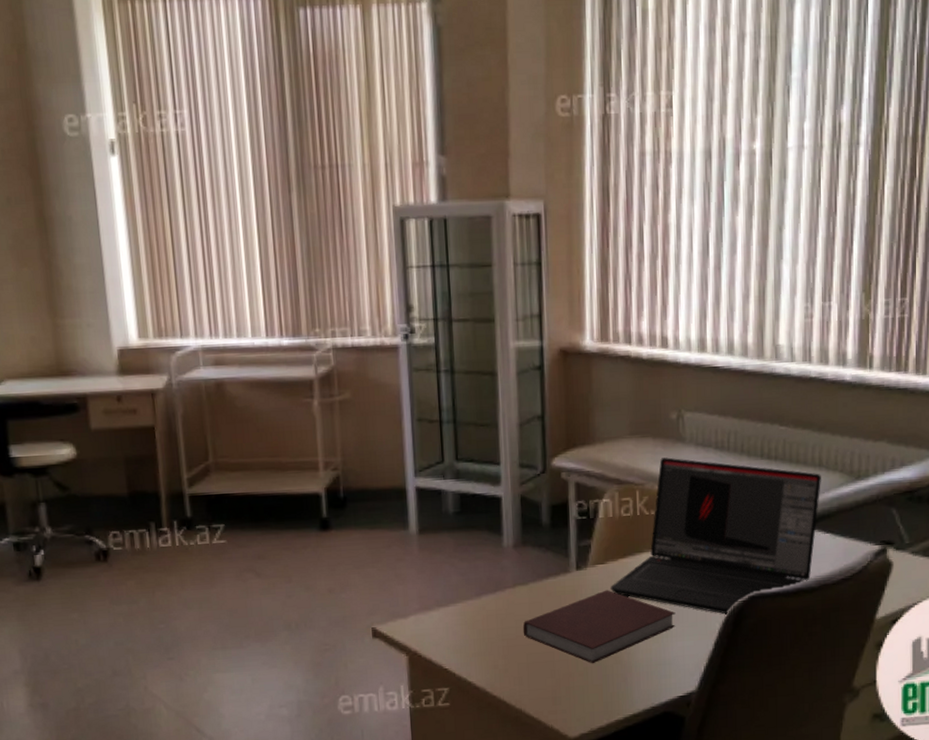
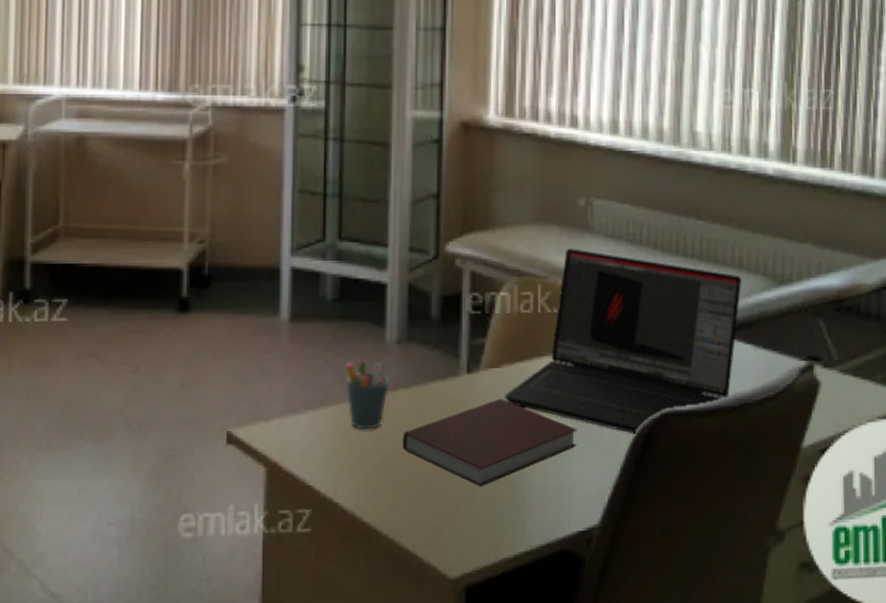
pen holder: none [469,562,510,622] -> present [345,359,390,430]

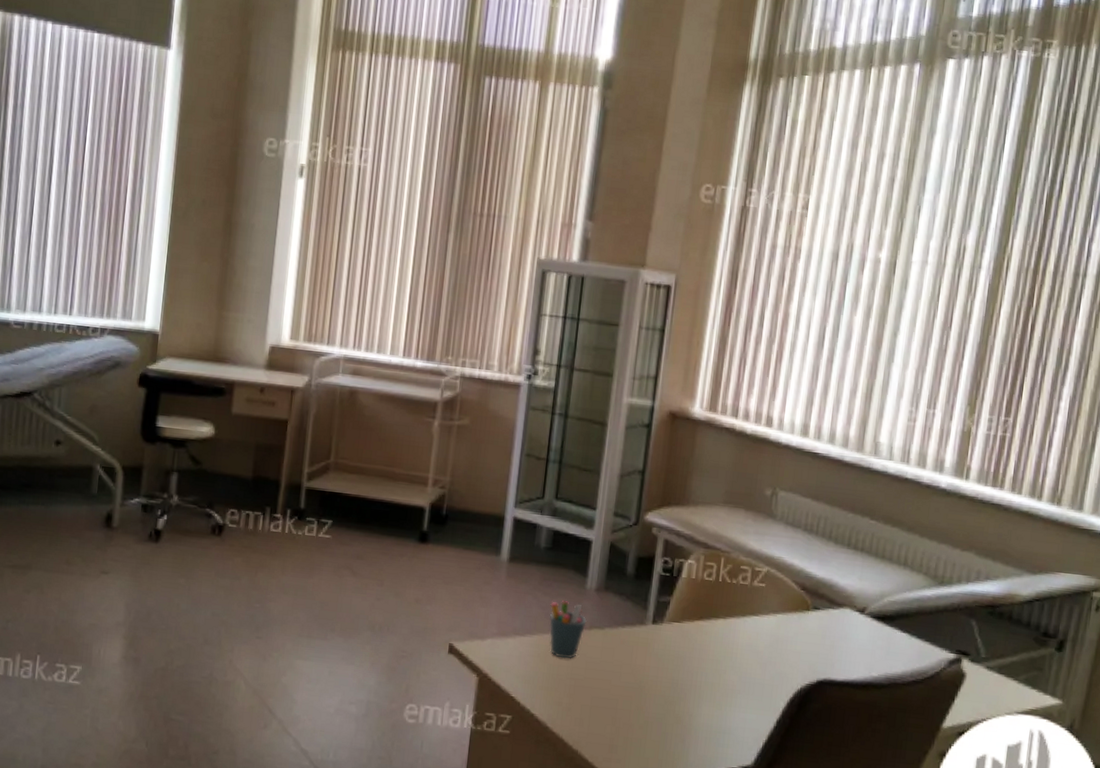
notebook: present [402,398,577,486] -> none [591,648,742,718]
laptop: present [505,248,741,434] -> none [682,530,905,695]

